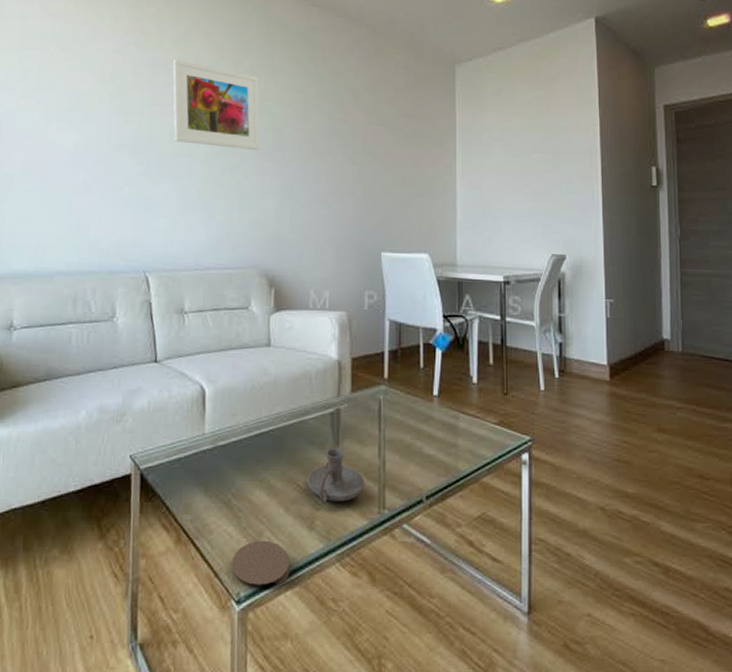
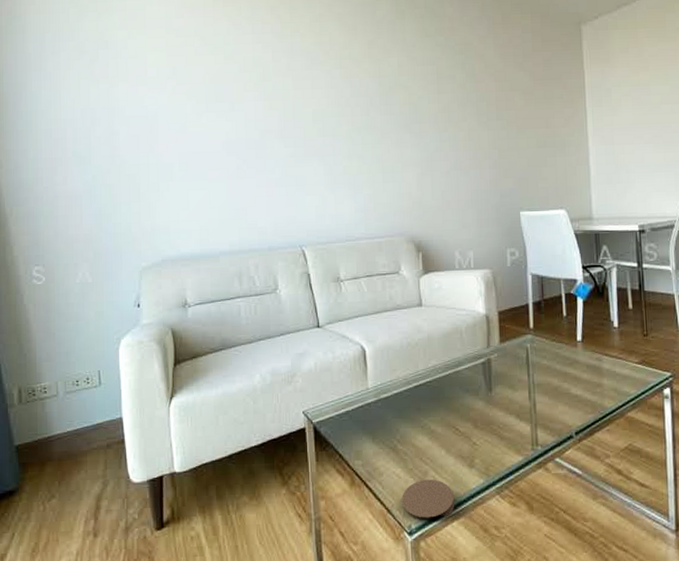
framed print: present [172,59,260,151] -> none [309,43,398,125]
candle holder: present [307,448,364,504] -> none [464,394,518,445]

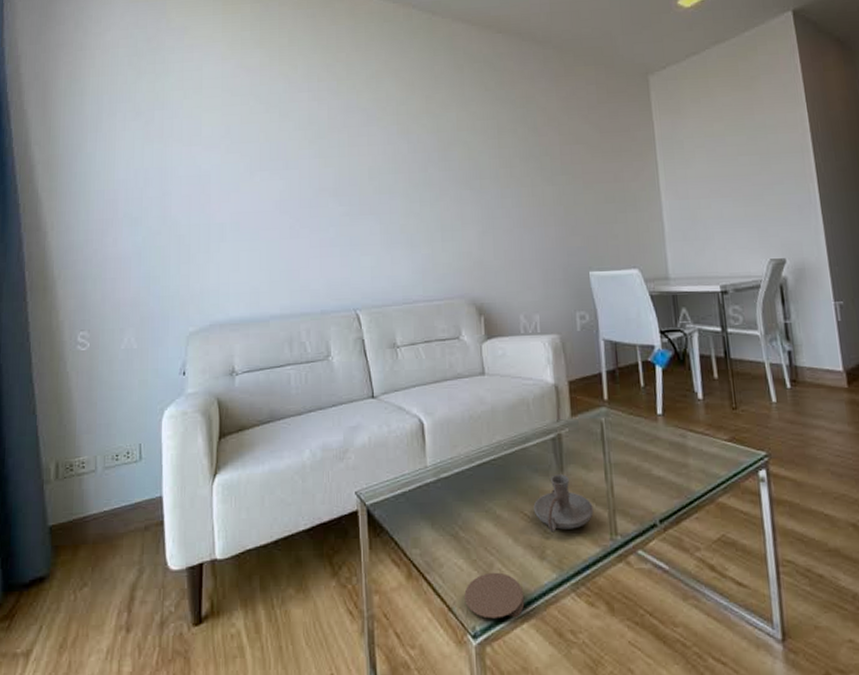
candle holder: none [464,394,518,445] -> present [533,474,594,533]

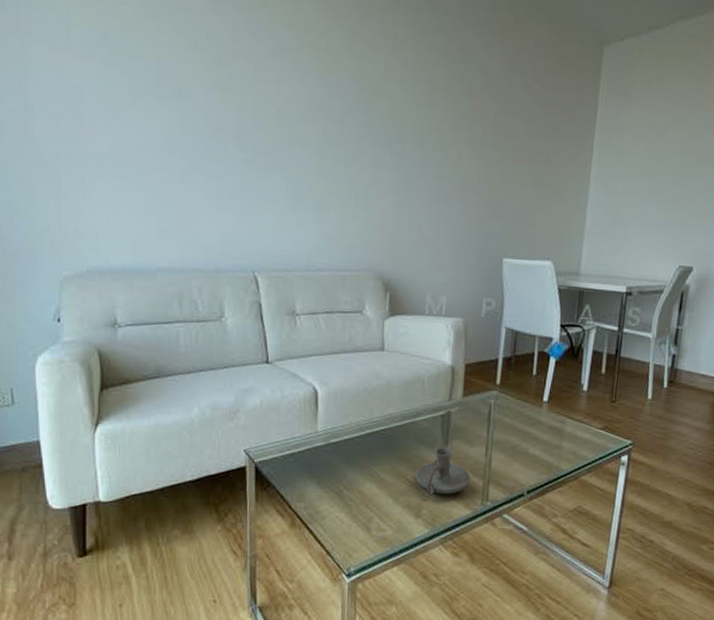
coaster: present [464,572,525,619] -> none [342,525,397,563]

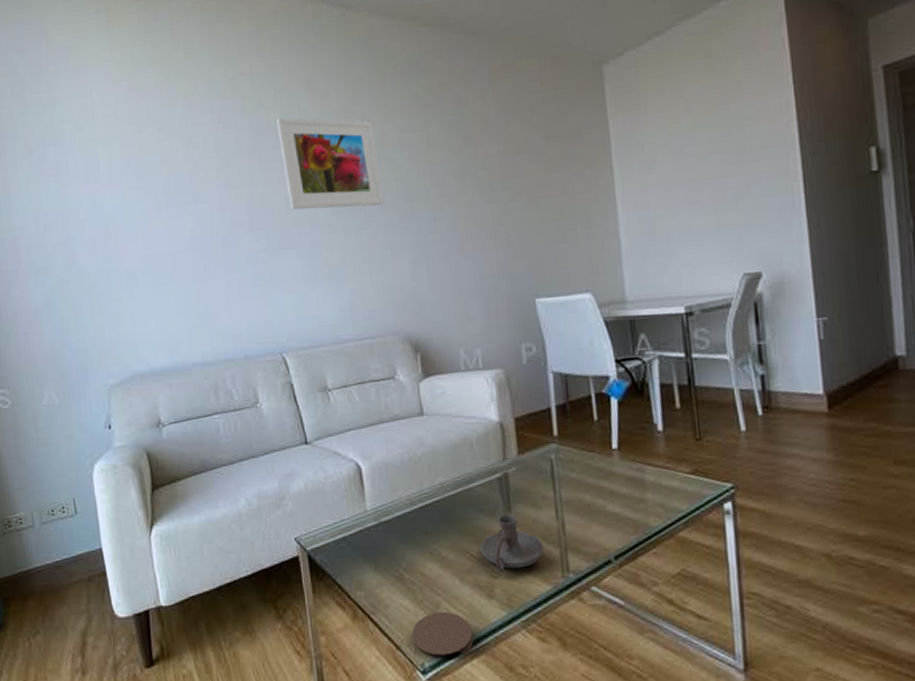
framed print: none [278,23,379,141] -> present [276,117,385,210]
coaster: none [342,525,397,563] -> present [411,611,474,656]

